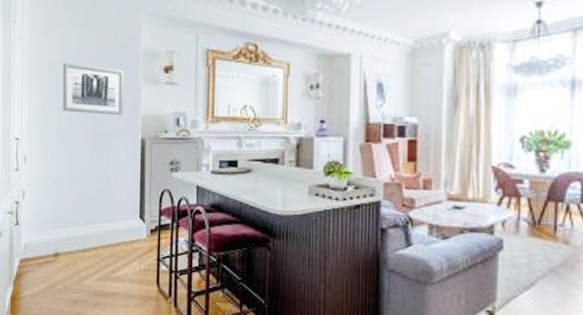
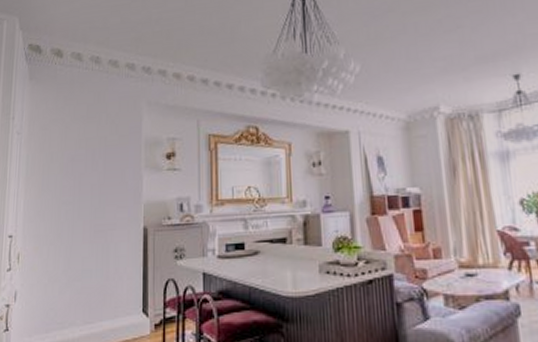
wall art: present [62,62,125,116] -> none [61,155,126,205]

